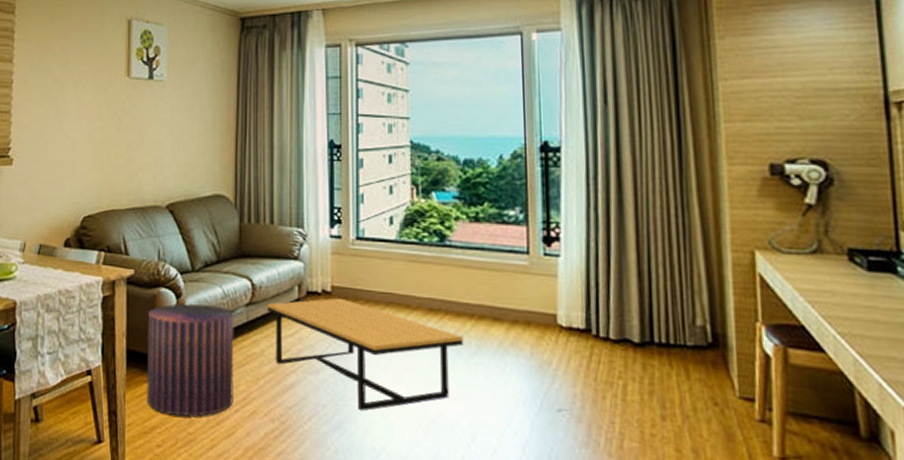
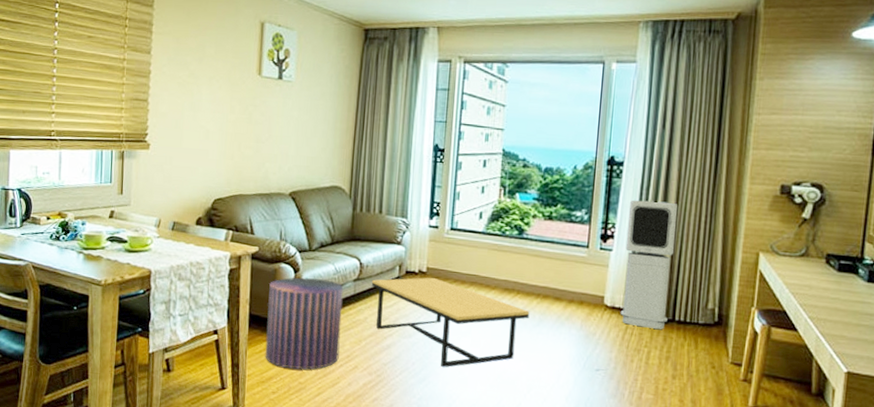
air purifier: none [574,192,644,355] -> present [620,199,678,329]

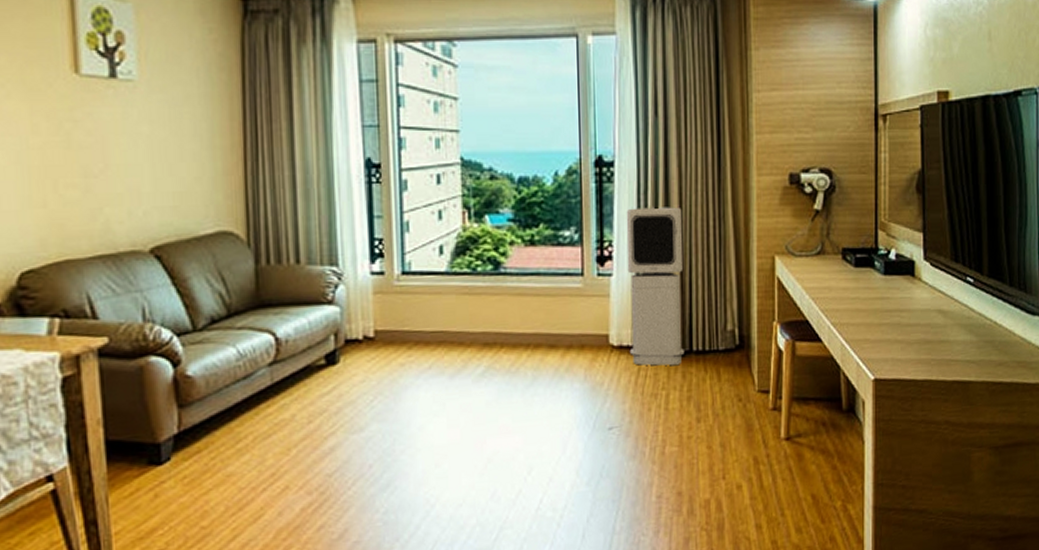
pouf: present [265,277,344,370] -> none [133,369,259,511]
coffee table: present [371,277,530,368] -> none [295,343,520,465]

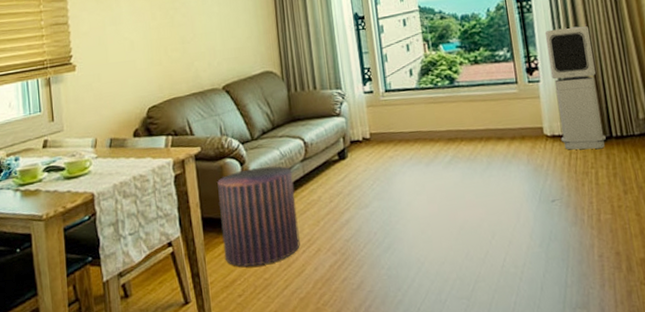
pouf: none [133,369,259,511] -> present [217,165,300,267]

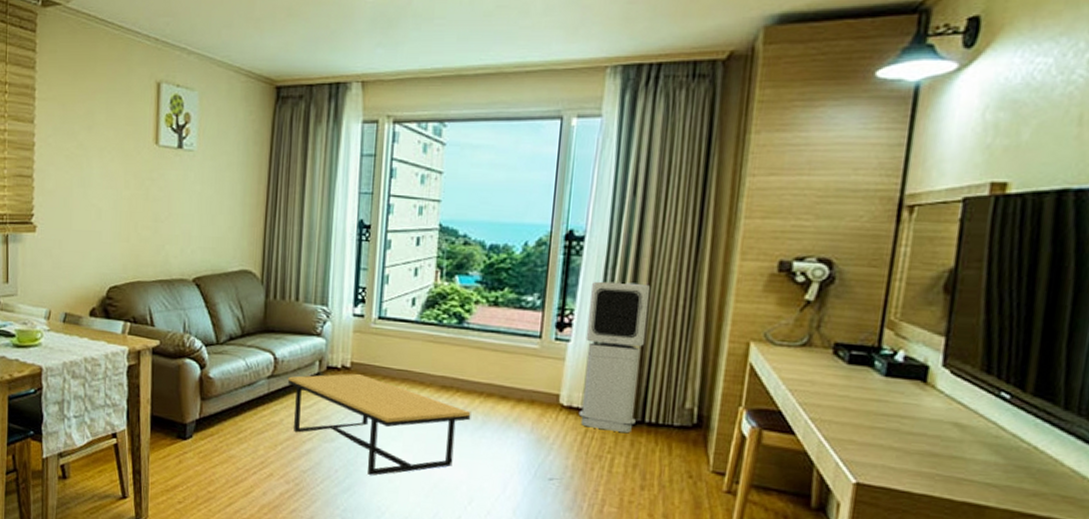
pouf: present [217,165,300,267] -> none [169,374,256,477]
coffee table: none [318,142,478,232] -> present [287,373,471,476]

